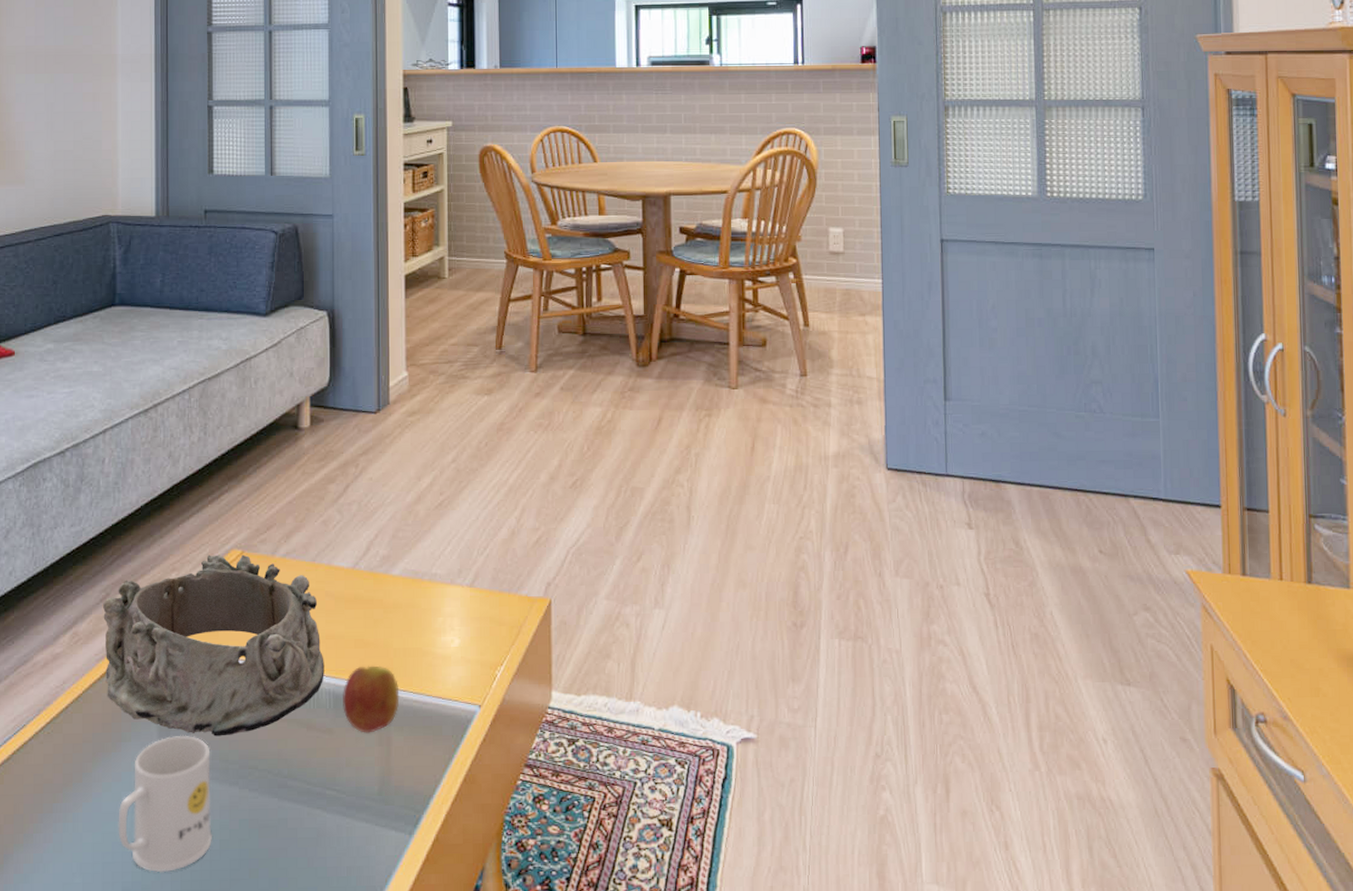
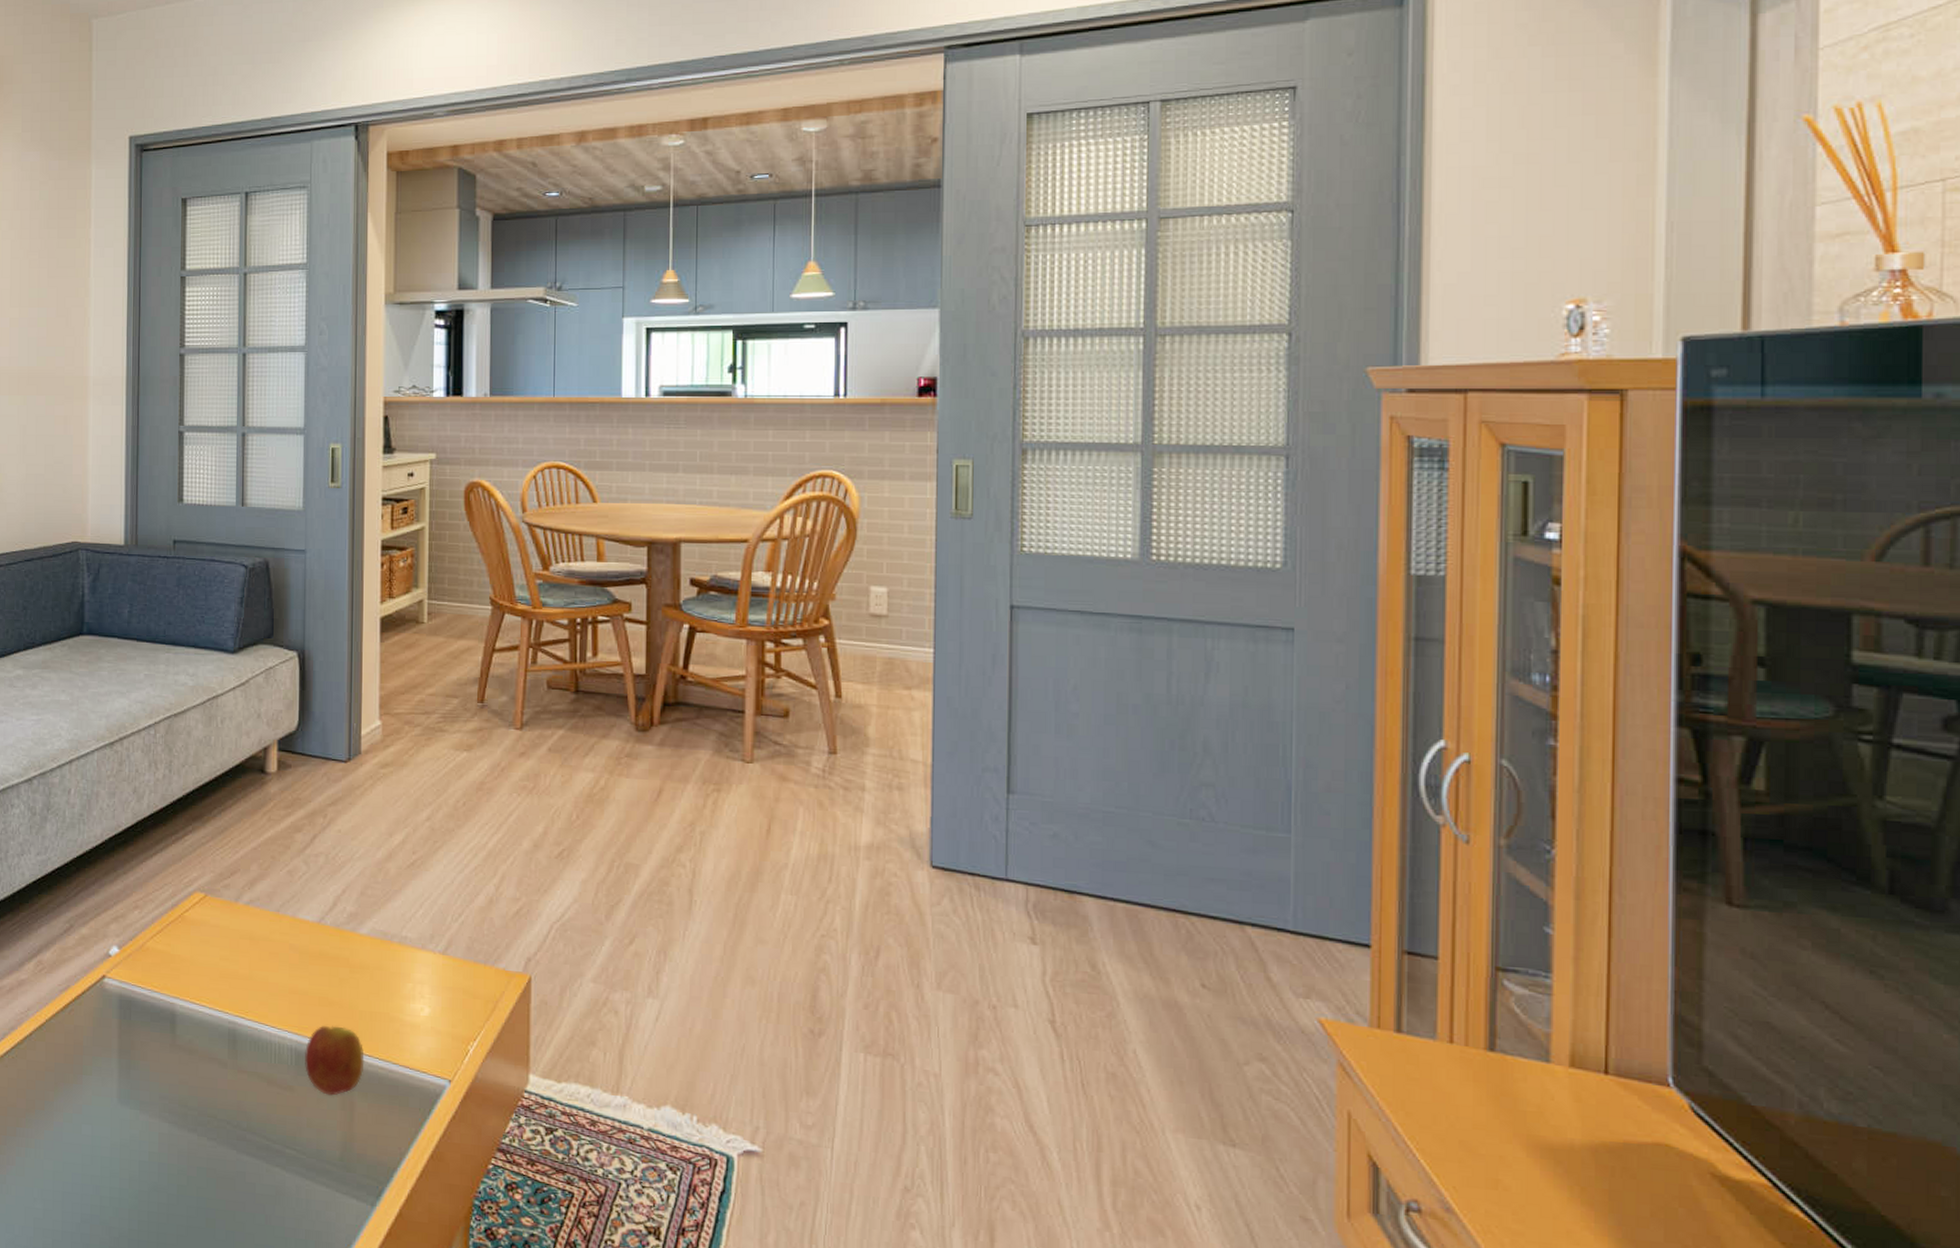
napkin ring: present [103,554,324,737] -> none [67,895,287,1081]
mug: present [118,735,212,873] -> none [78,1074,170,1210]

